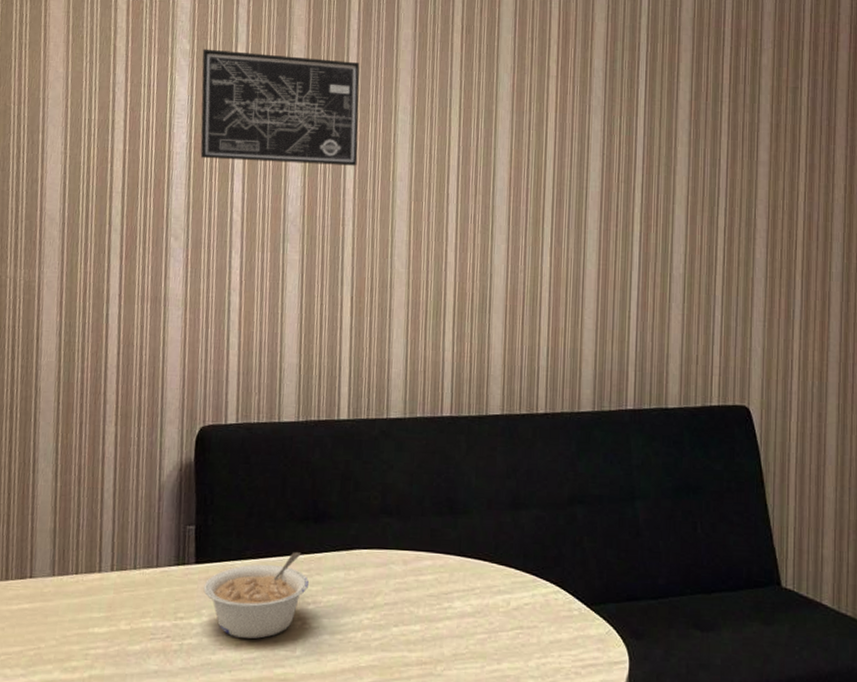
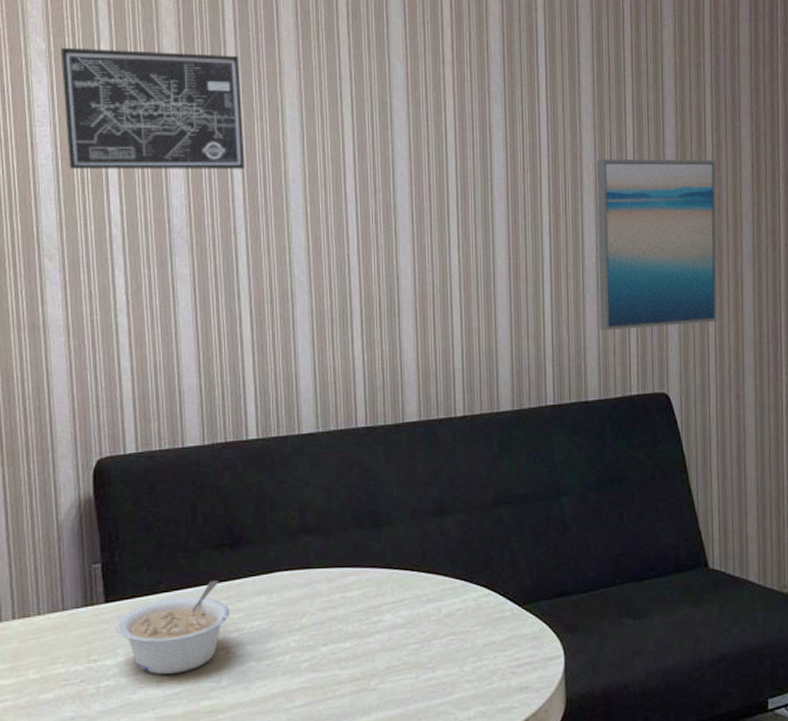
wall art: none [684,174,808,341] -> present [596,159,718,331]

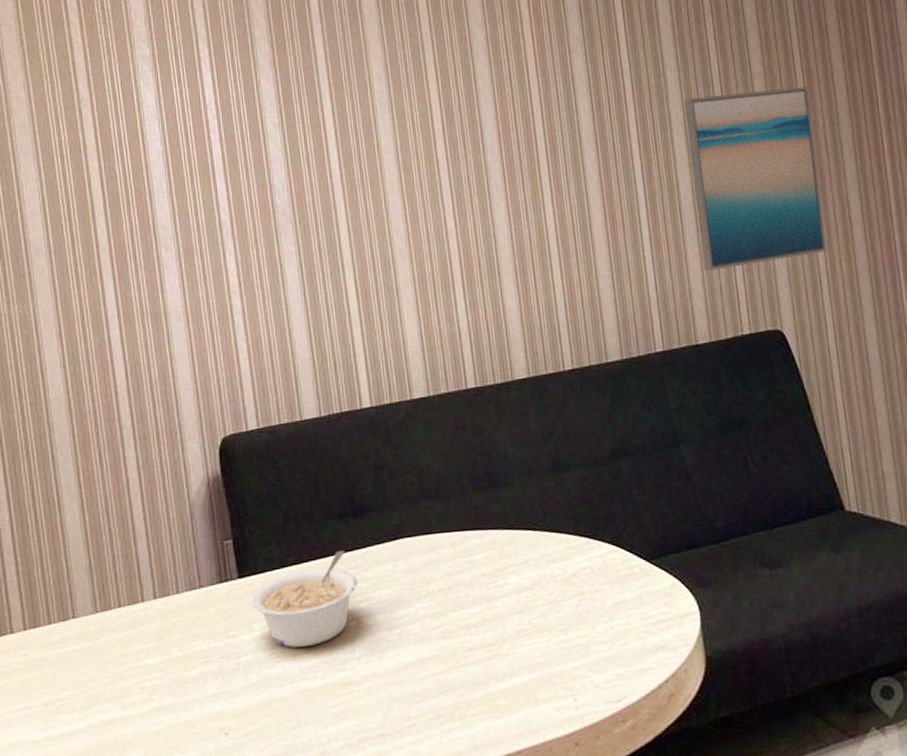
wall art: present [60,47,245,170] -> none [163,39,340,163]

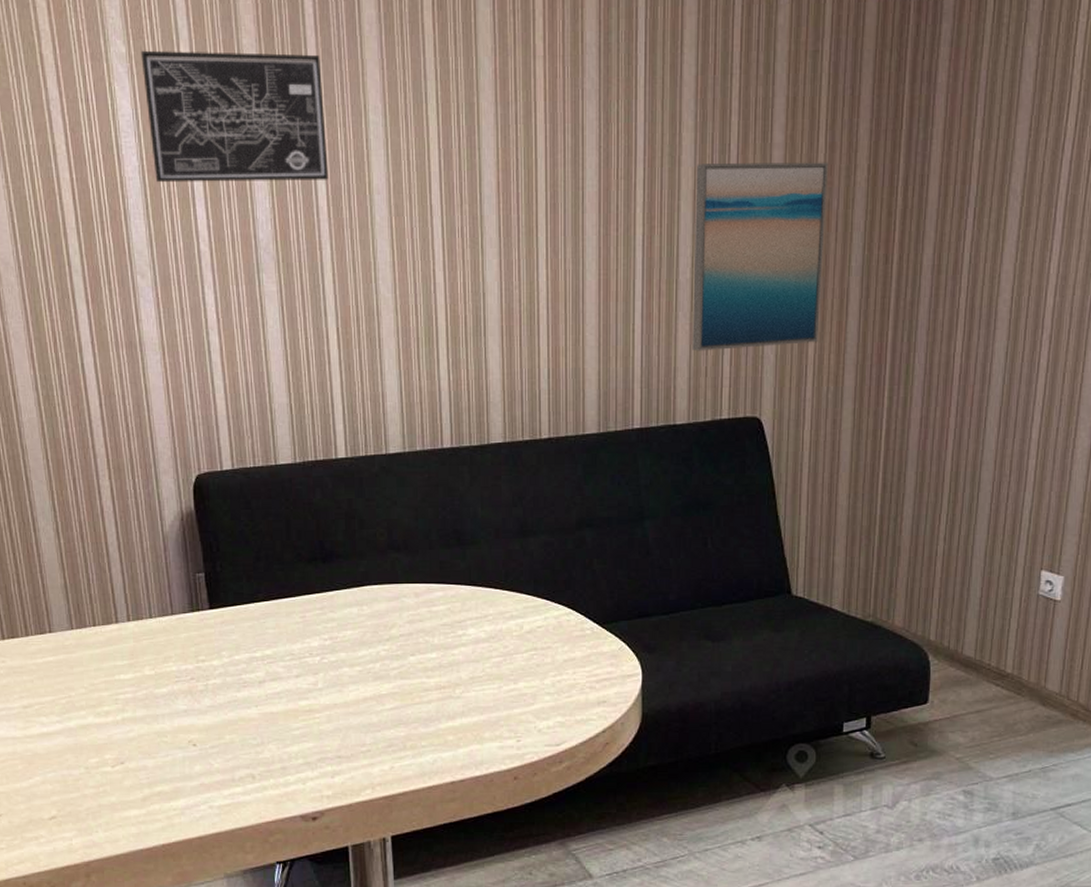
wall art: none [163,39,340,163] -> present [140,50,329,183]
legume: present [251,551,357,648] -> none [221,592,323,675]

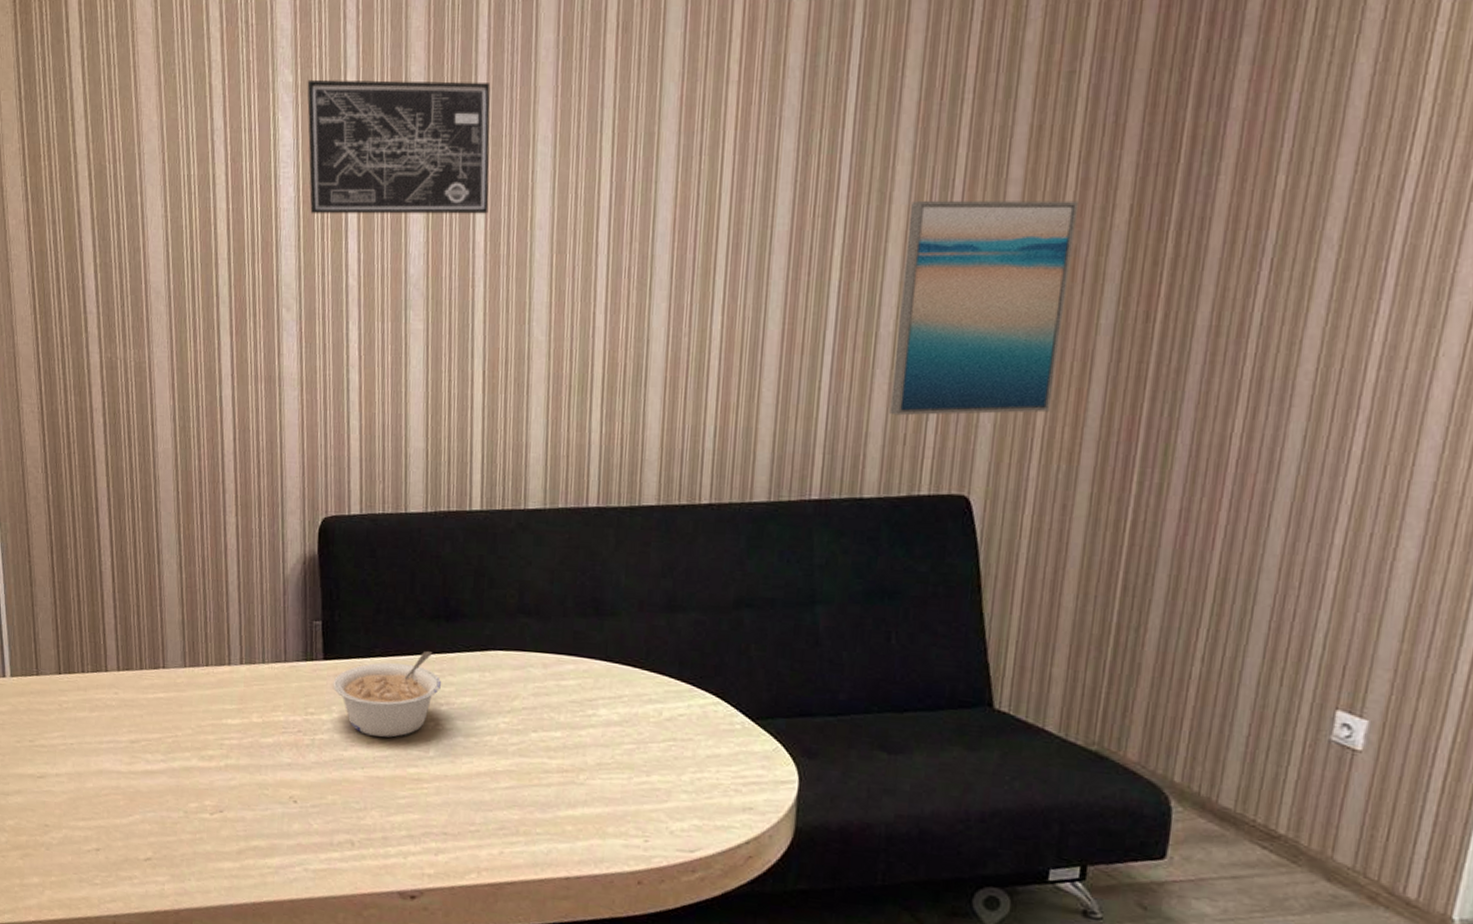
legume: none [221,592,323,675] -> present [333,651,441,738]

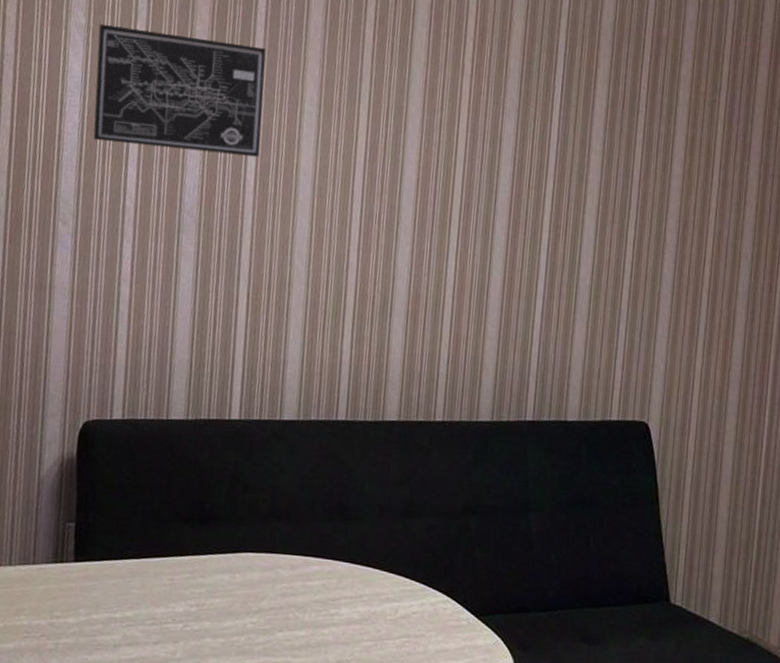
legume: present [333,651,441,738] -> none [82,553,192,640]
wall art: present [889,201,1078,416] -> none [587,184,721,358]

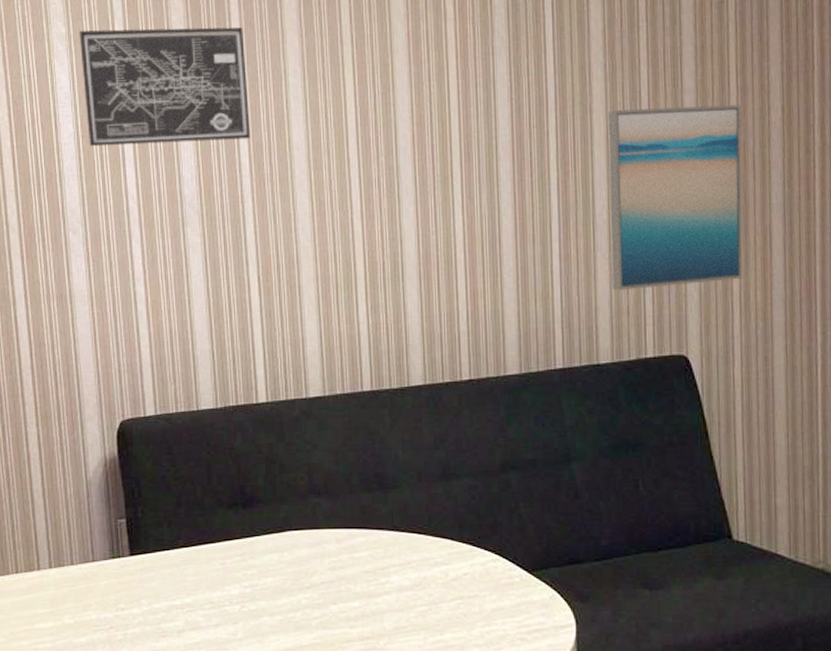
wall art: none [587,184,721,358] -> present [607,104,743,291]

